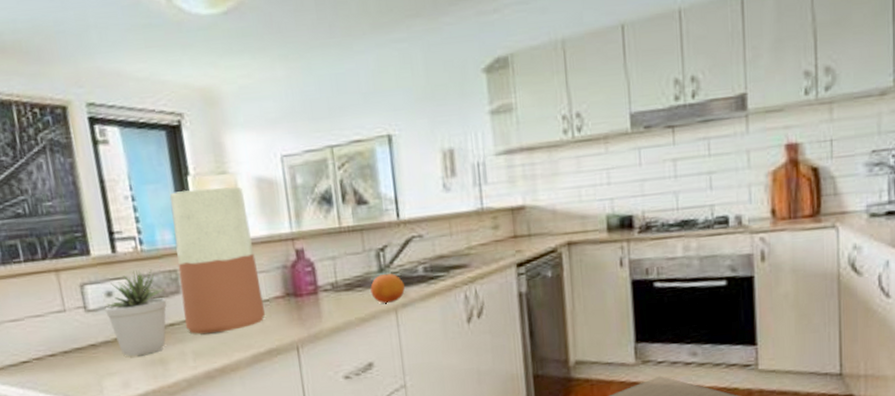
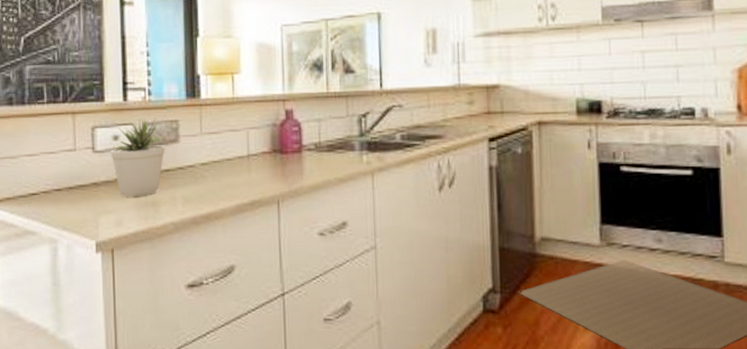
vase: present [170,187,265,334] -> none [179,49,252,182]
fruit: present [370,274,405,304] -> none [350,139,382,167]

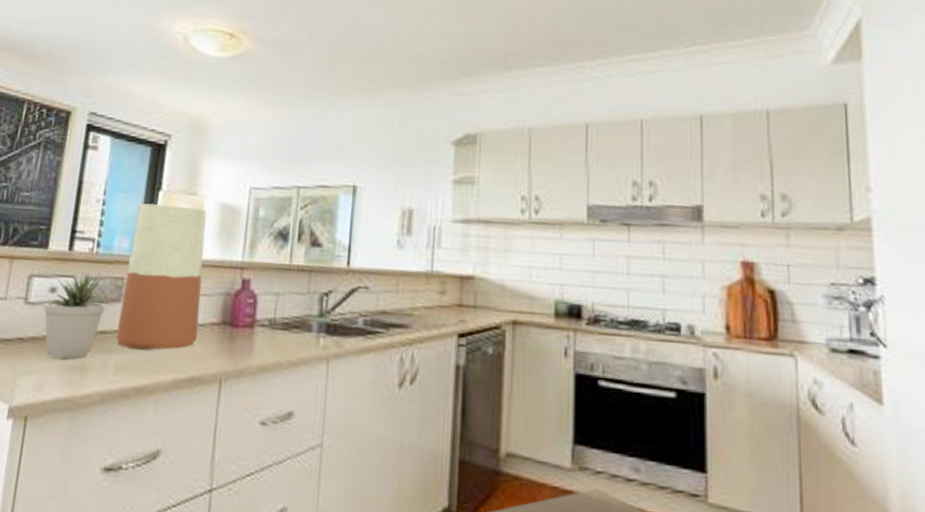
vase: none [179,49,252,182] -> present [115,203,207,350]

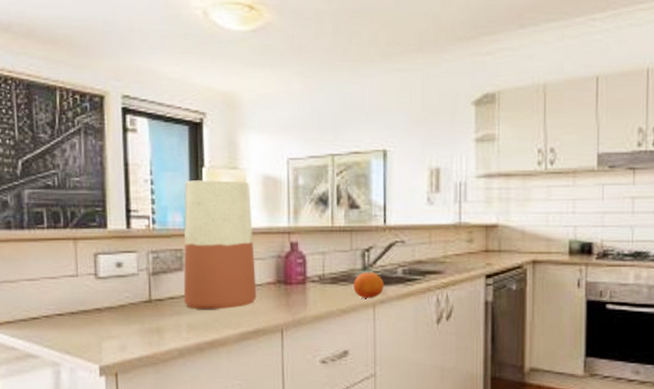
potted plant: present [43,271,108,359] -> none [113,246,171,324]
fruit: none [306,320,342,352] -> present [353,273,384,299]

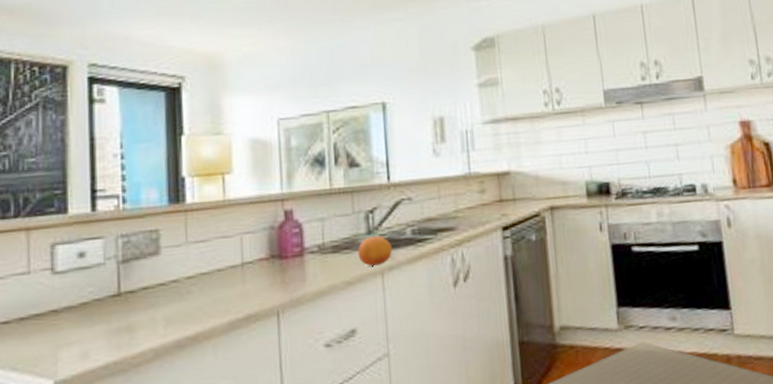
vase: present [183,180,256,310] -> none [159,147,247,299]

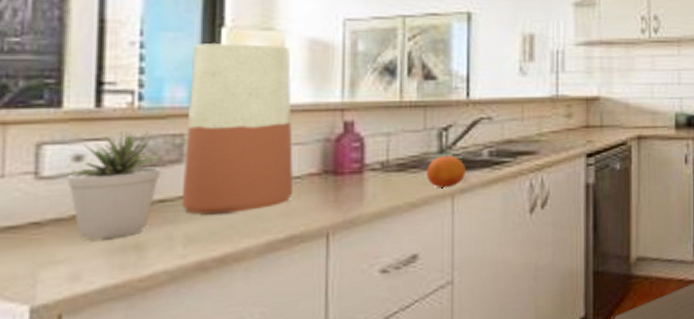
potted plant: none [74,229,144,324] -> present [67,131,164,241]
vase: none [159,147,247,299] -> present [181,44,293,215]

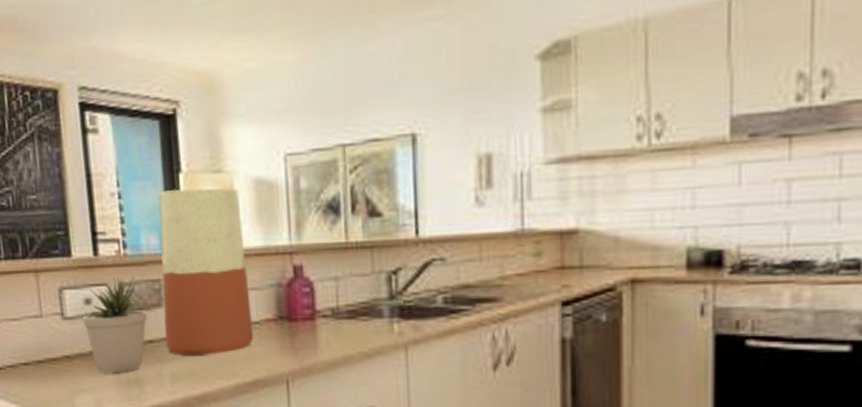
fruit: present [427,156,465,189] -> none [377,302,419,339]

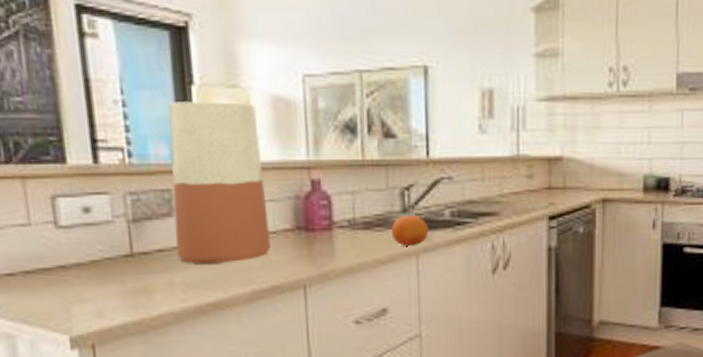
potted plant: present [82,277,148,374] -> none [80,186,156,283]
fruit: none [377,302,419,339] -> present [391,215,428,247]

